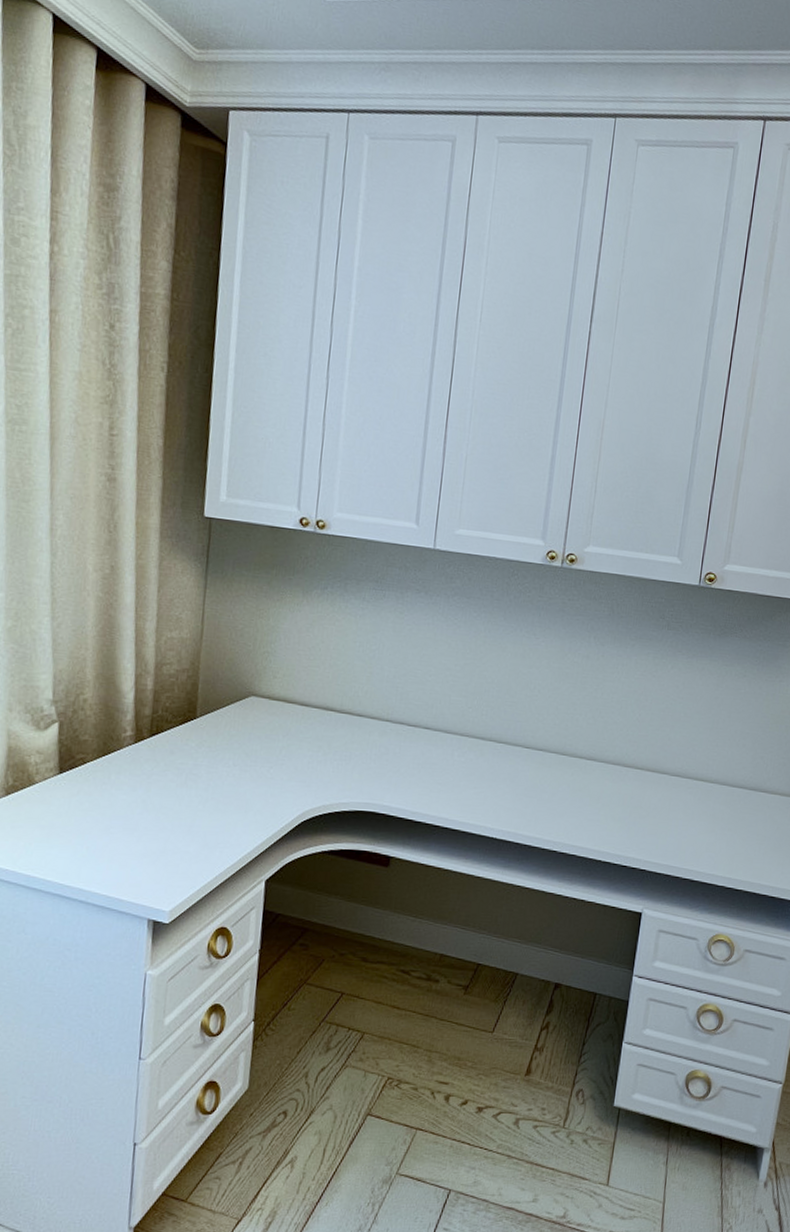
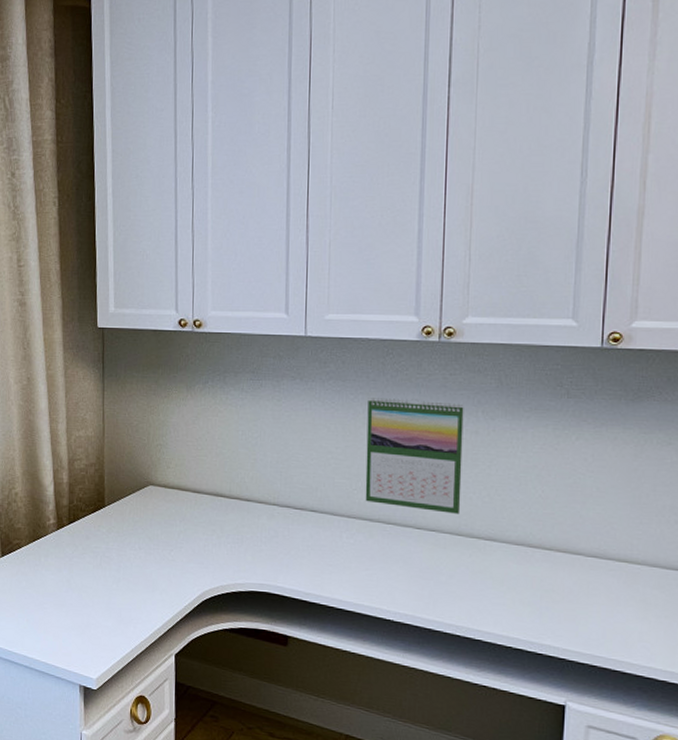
calendar: none [479,616,579,734] -> present [365,398,464,514]

